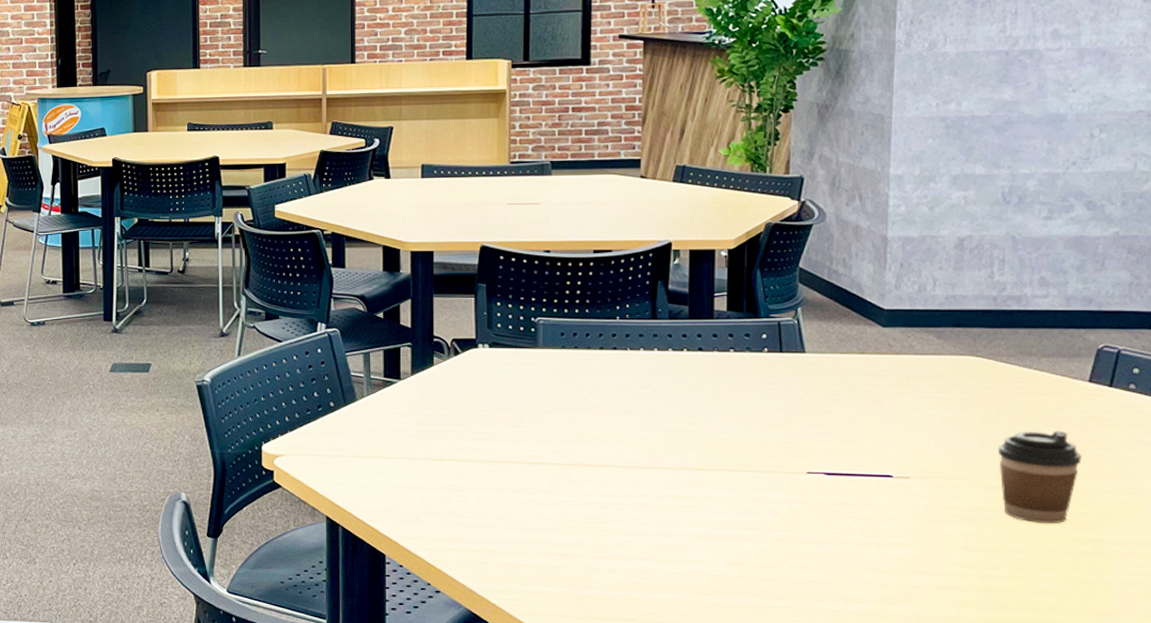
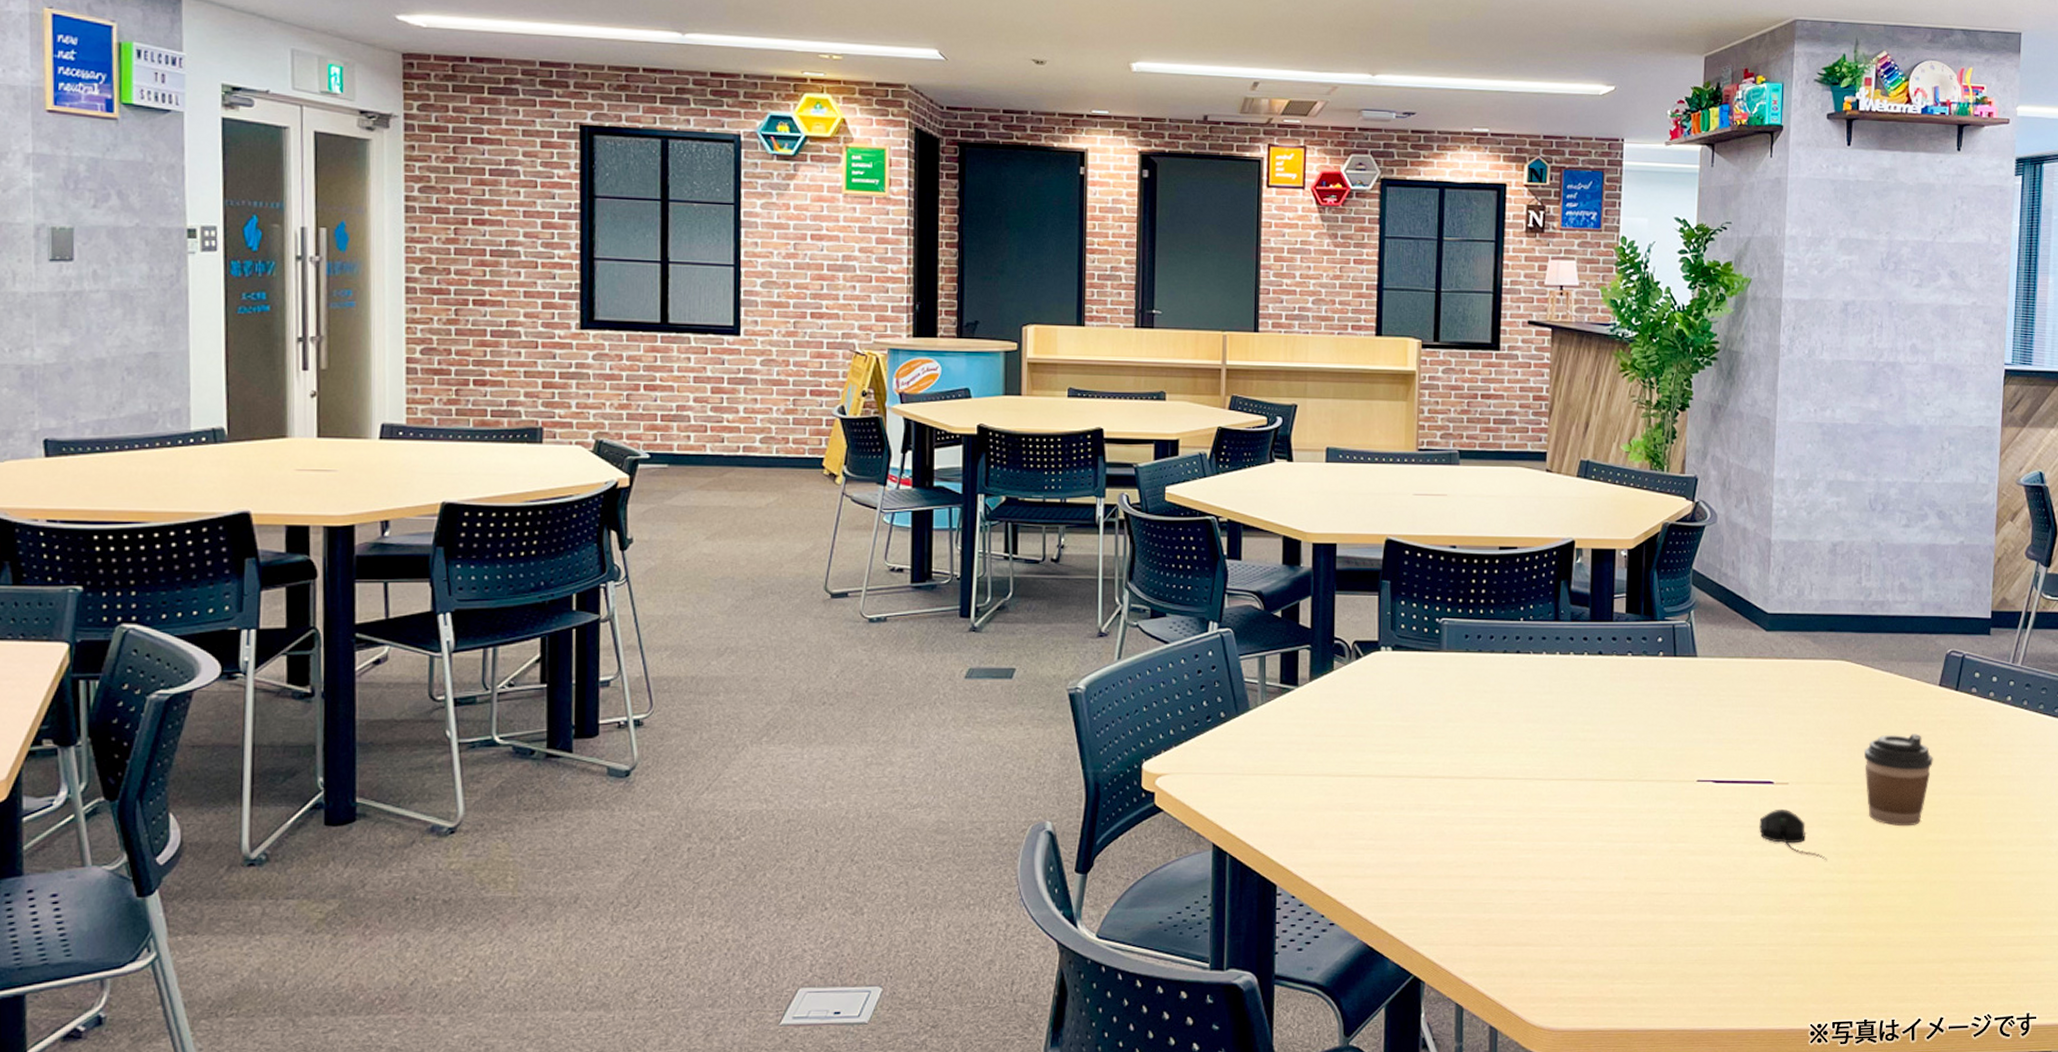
computer mouse: none [877,503,955,556] -> present [1759,810,1827,861]

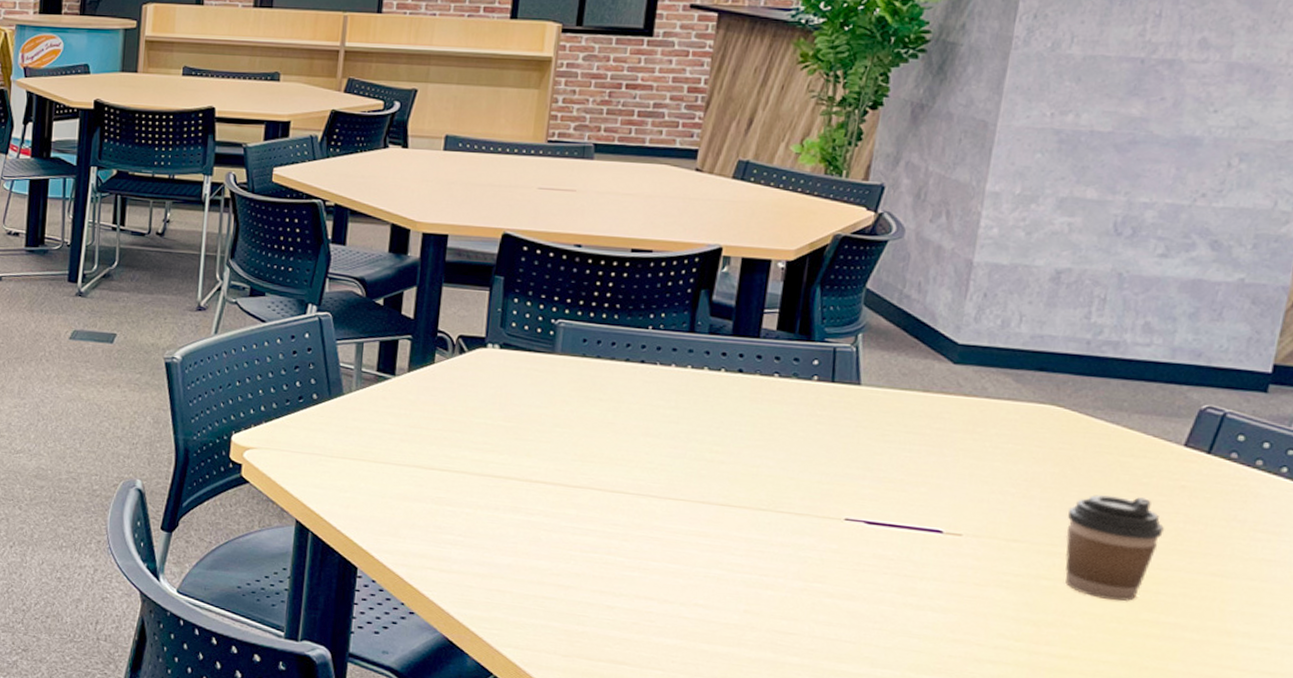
computer mouse: present [1759,810,1827,861] -> none [918,562,1003,626]

